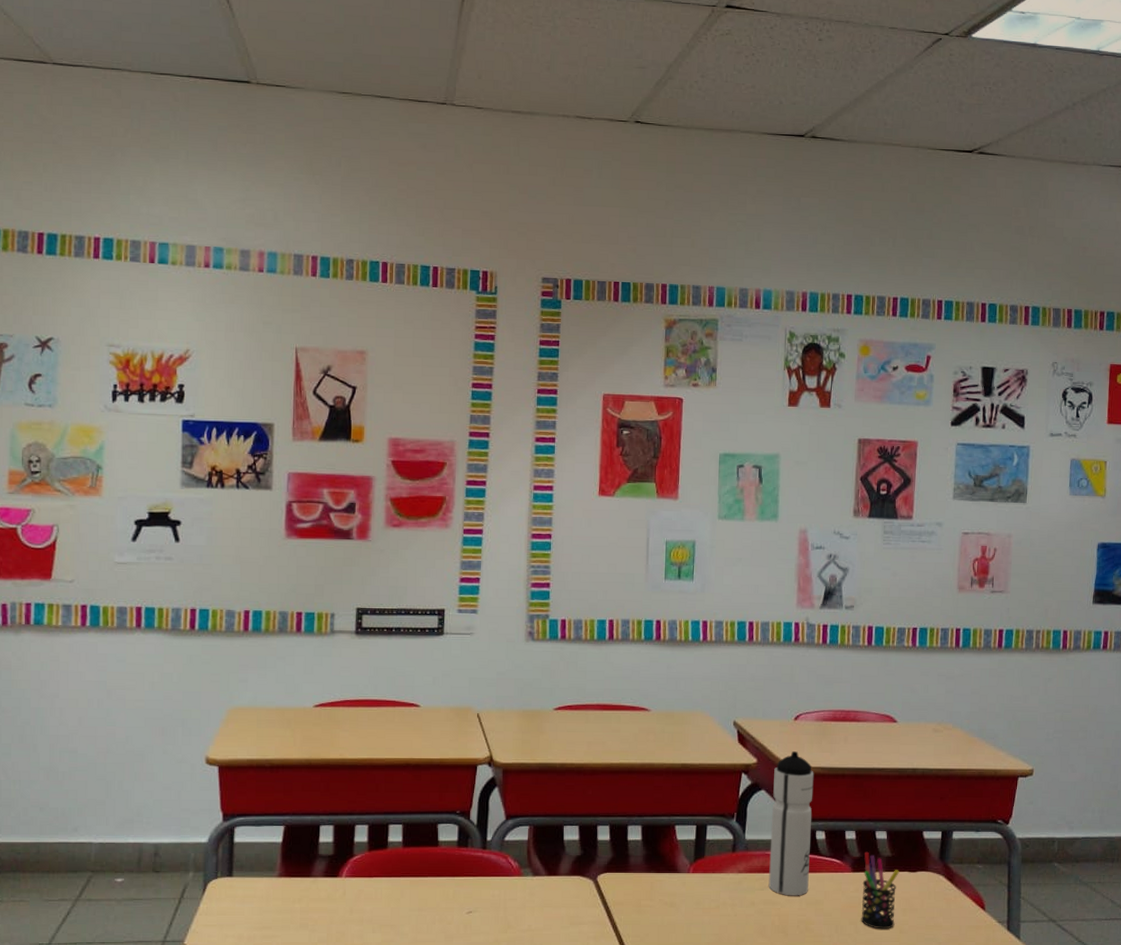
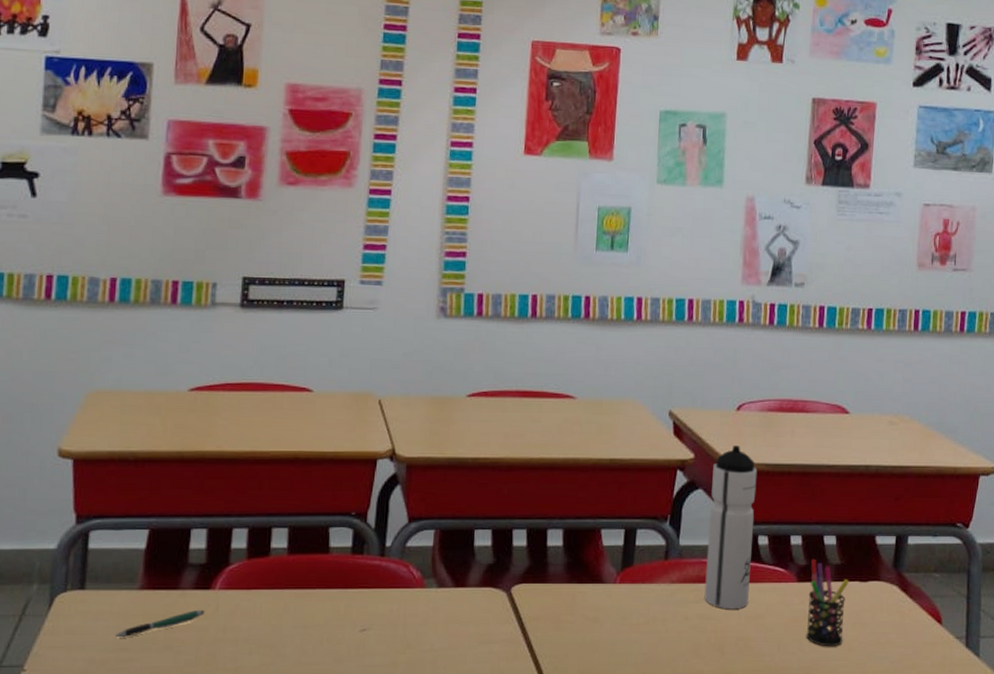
pen: none [259,894,334,918] -> present [115,609,205,638]

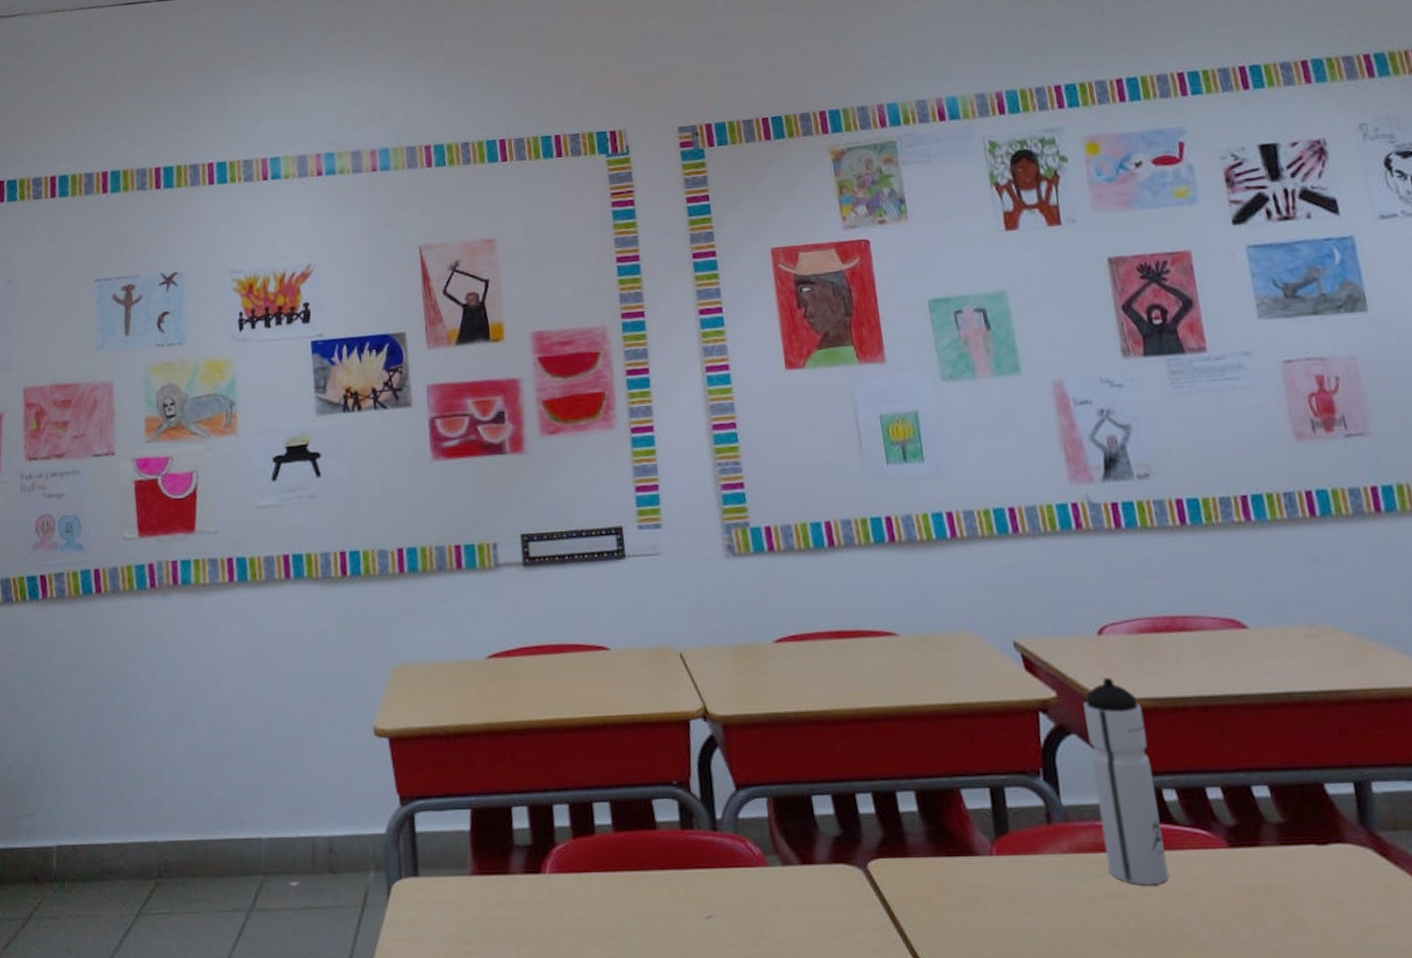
pen: present [115,609,205,638] -> none [455,896,540,929]
pen holder: present [806,559,849,647] -> none [1242,816,1313,933]

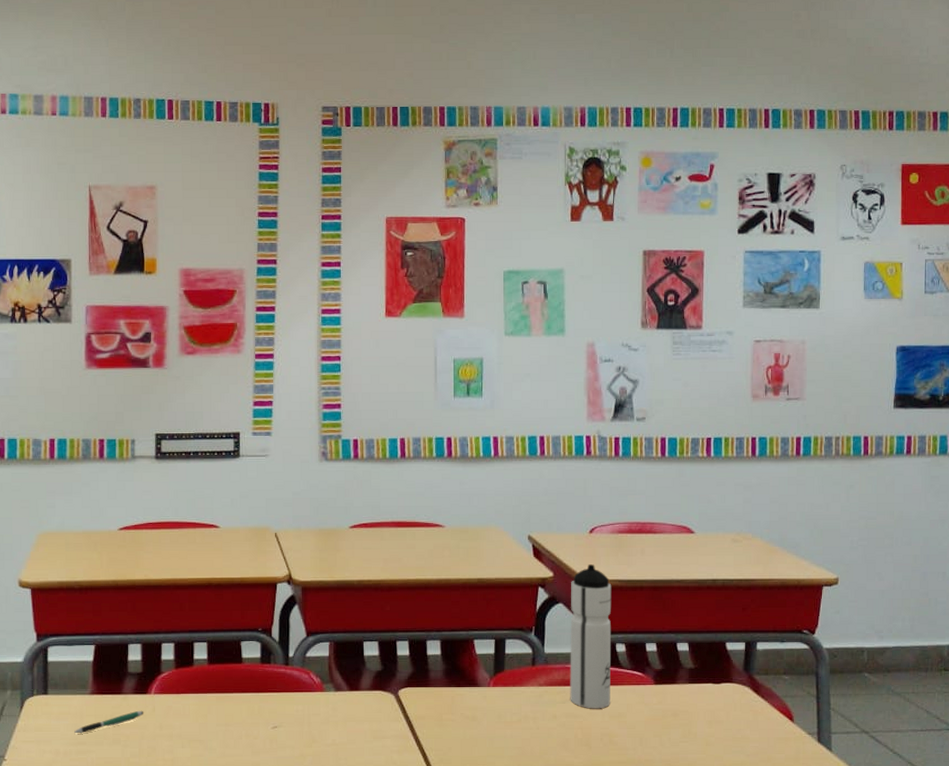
pen: none [455,896,540,929] -> present [74,710,144,734]

